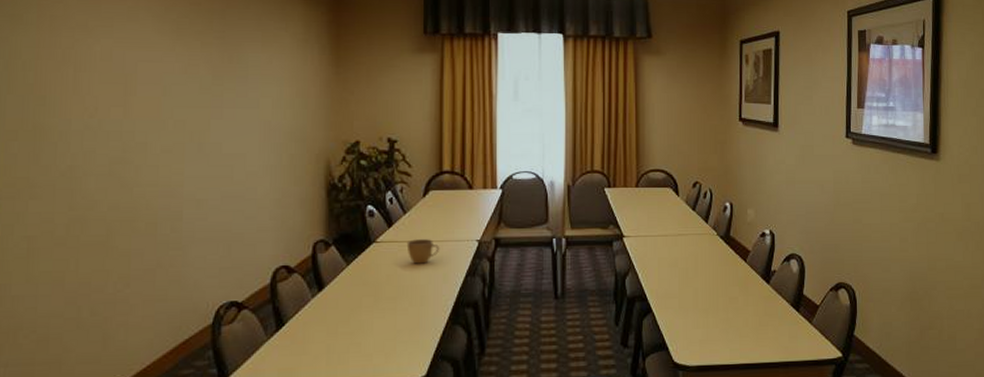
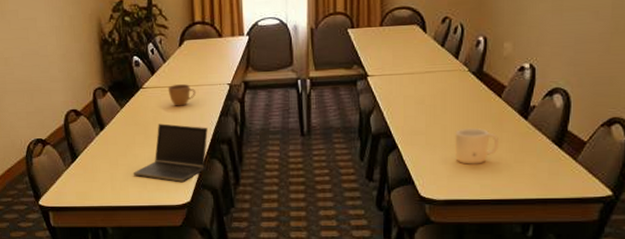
laptop computer: none [356,284,451,353] -> present [133,123,208,182]
mug: none [705,292,745,329] -> present [454,128,499,165]

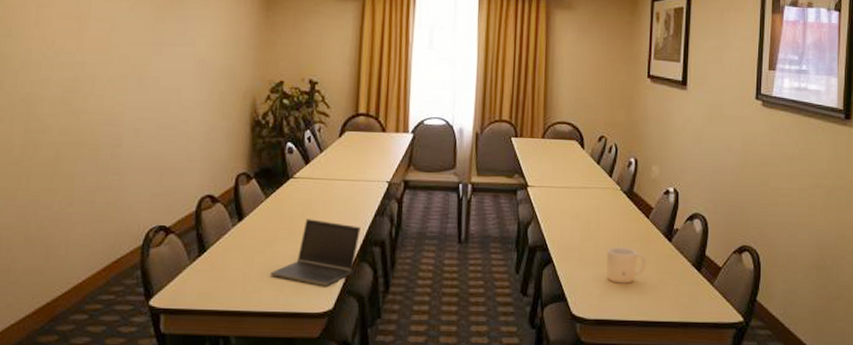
cup: present [168,84,197,106] -> none [321,177,353,201]

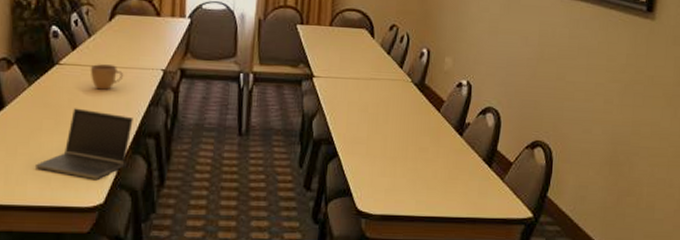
cup: none [321,177,353,201] -> present [90,64,124,90]
mug: present [605,247,646,284] -> none [393,141,435,179]

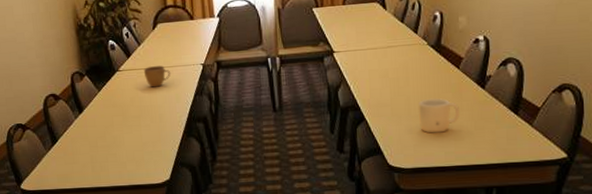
laptop computer: present [34,108,133,179] -> none [112,104,184,161]
mug: none [393,141,435,179] -> present [417,98,459,133]

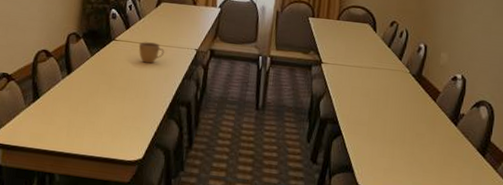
mug: present [417,98,459,133] -> none [392,125,431,162]

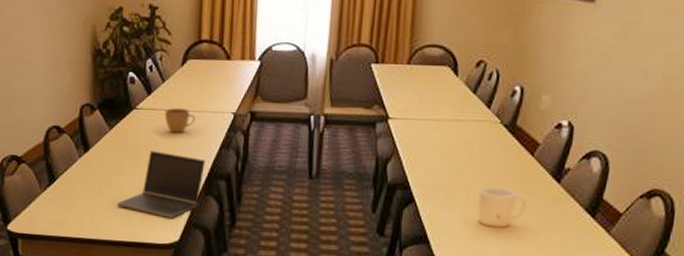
laptop computer: none [90,77,170,138] -> present [116,150,205,218]
mug: none [392,125,431,162] -> present [477,187,527,228]

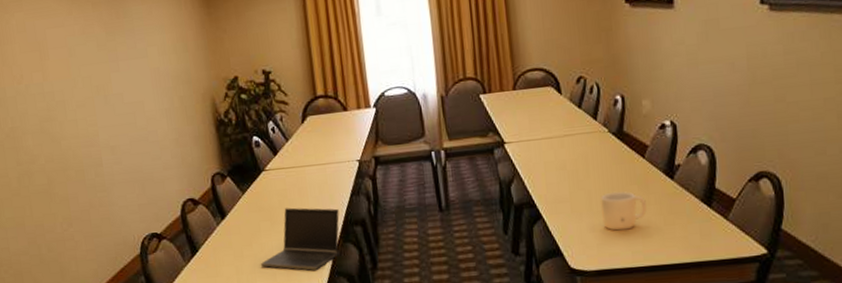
cup: present [164,108,196,133] -> none [292,163,324,188]

